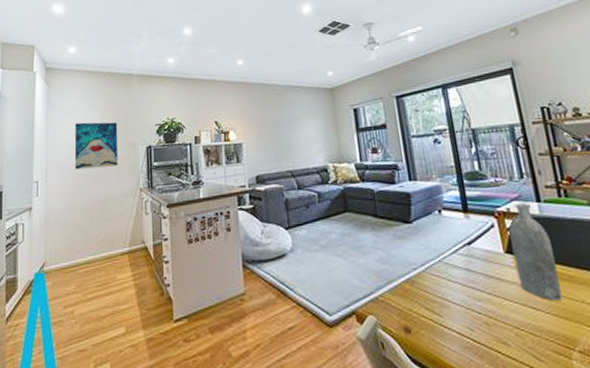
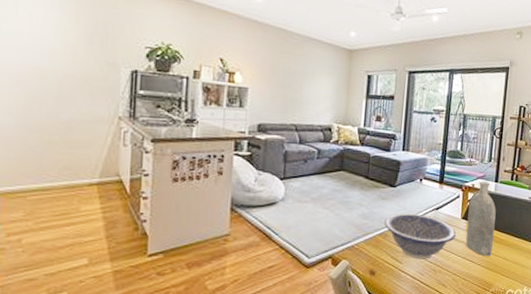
wall art: present [74,122,119,170] -> none [28,22,94,86]
decorative bowl: none [407,252,503,310] -> present [384,213,456,260]

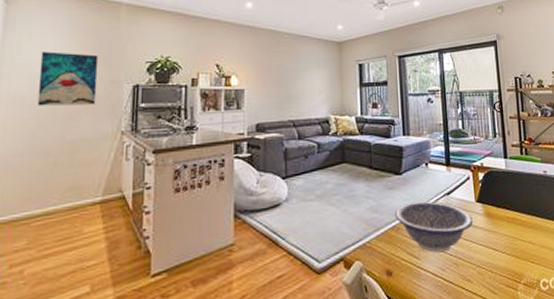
wall art: none [28,22,94,86] -> present [37,51,99,106]
bottle: present [465,181,496,257] -> none [481,158,516,242]

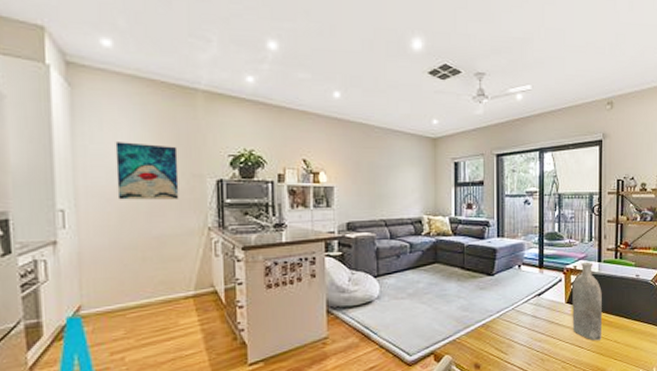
decorative bowl: present [395,201,473,253] -> none [485,301,561,349]
bottle: none [481,158,516,242] -> present [572,261,602,341]

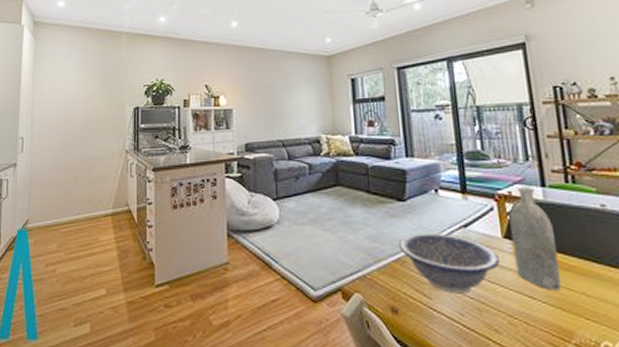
wall art: present [115,142,179,200] -> none [60,79,105,128]
decorative bowl: none [485,301,561,349] -> present [399,232,499,294]

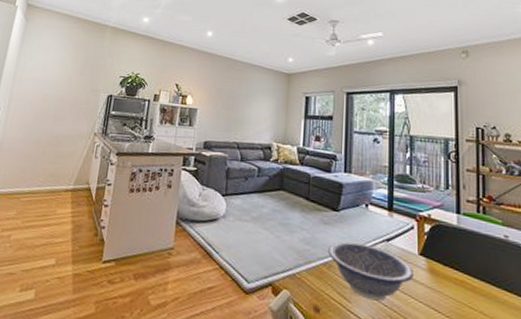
bottle: present [509,186,561,291] -> none [426,210,463,308]

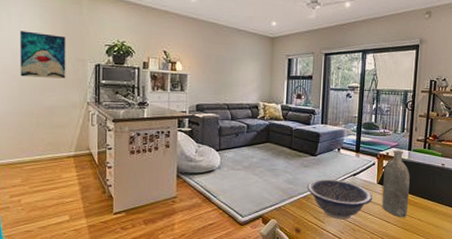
wall art: none [37,61,85,108] -> present [19,30,66,79]
bottle: none [426,210,463,308] -> present [381,149,410,218]

